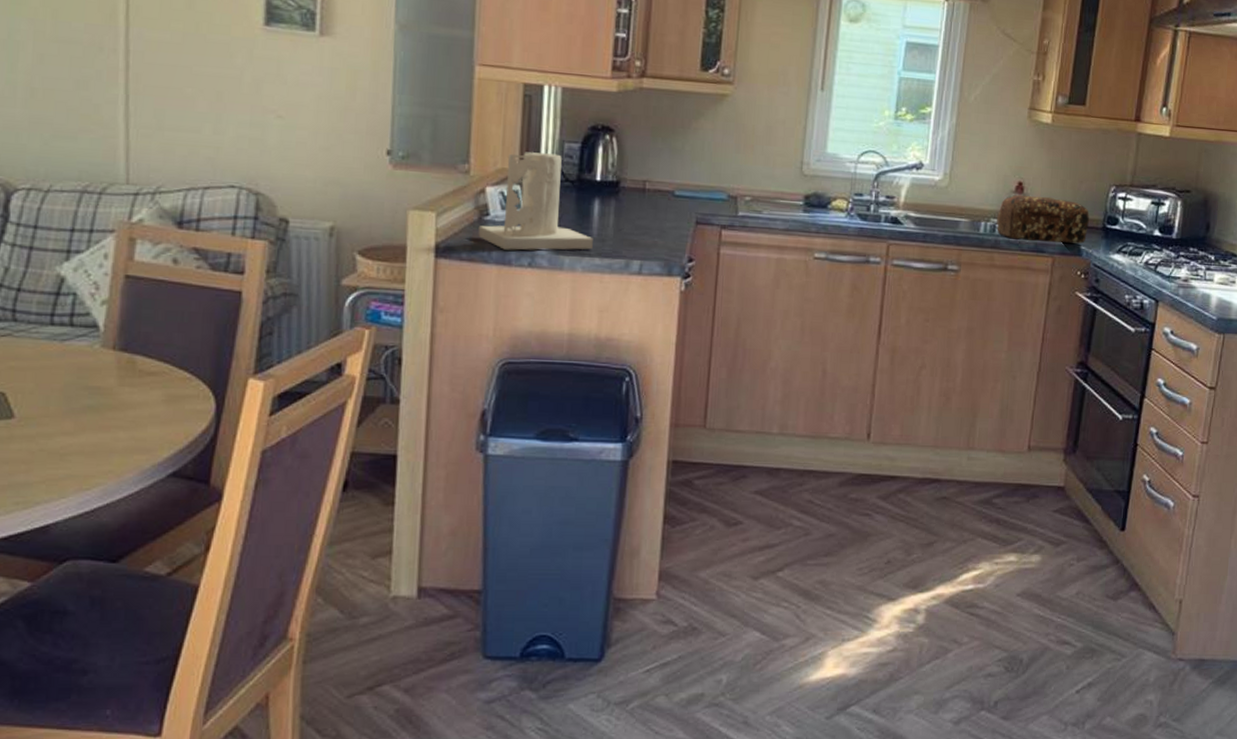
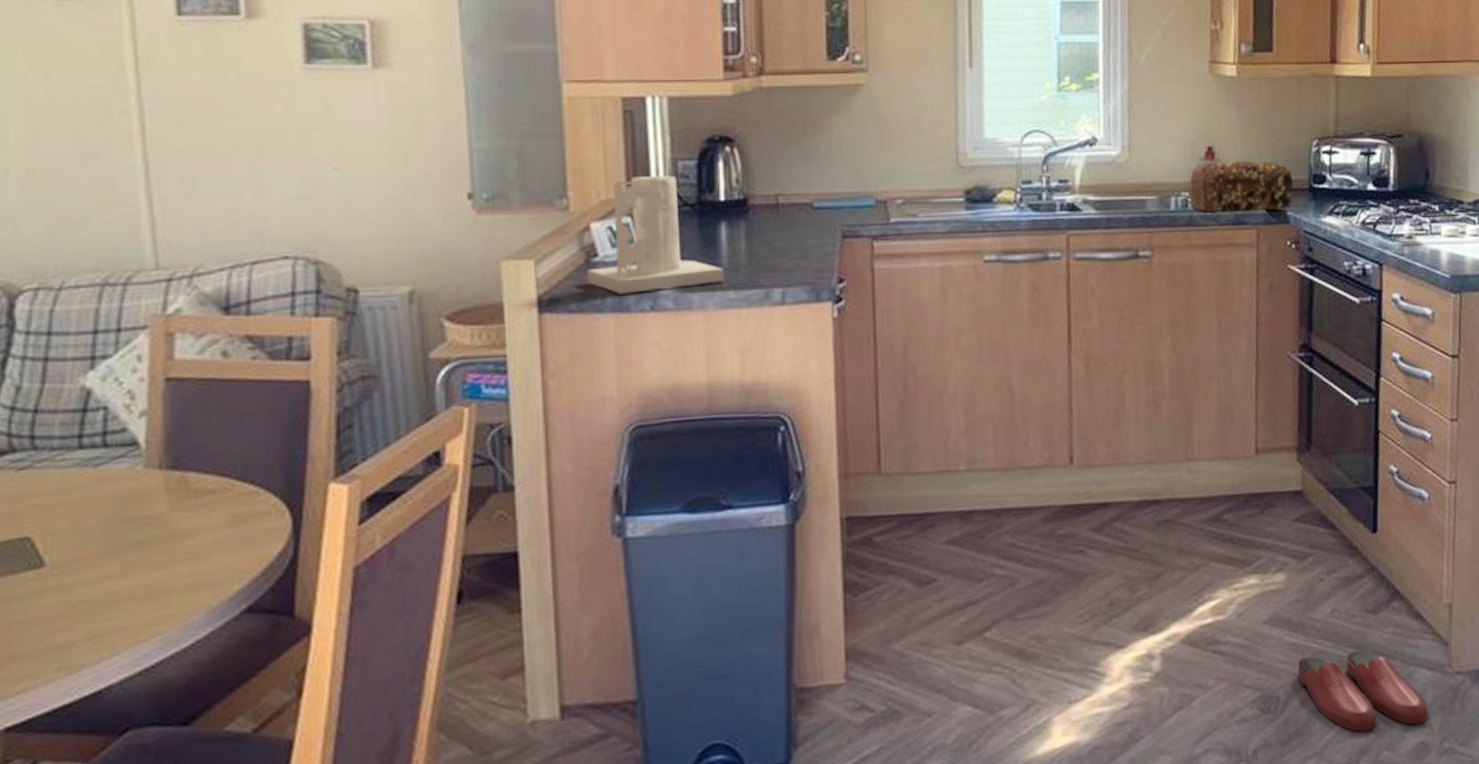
slippers: none [1040,629,1150,699] -> present [1297,650,1428,732]

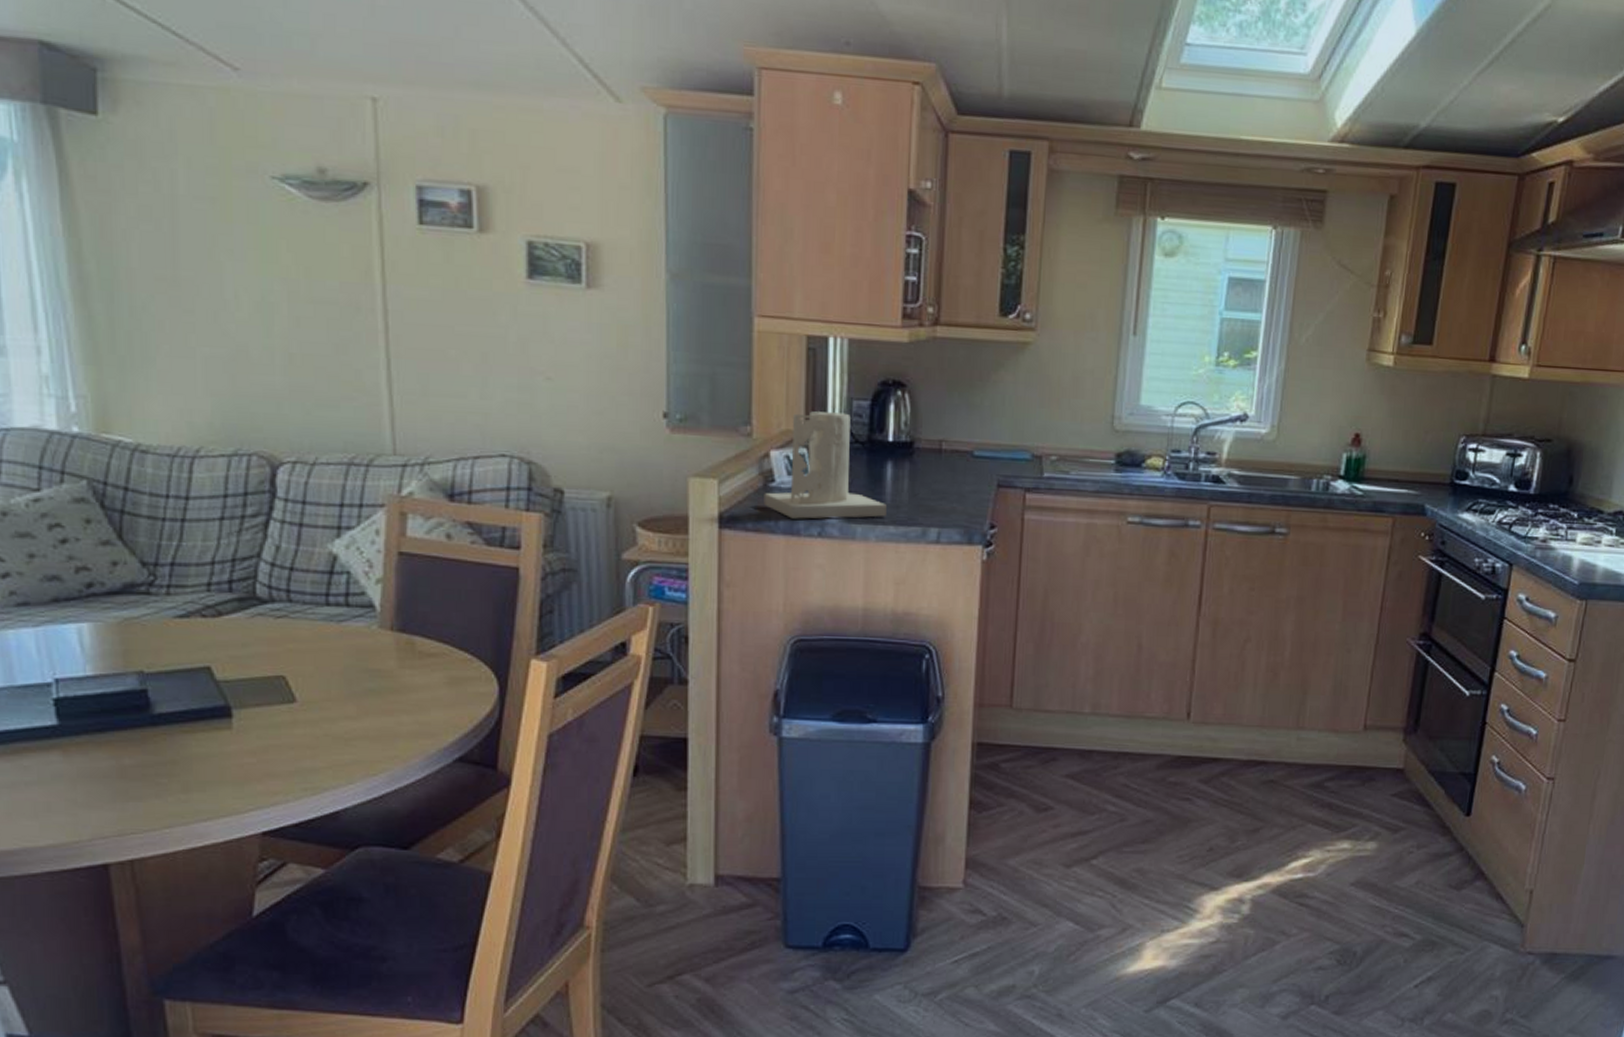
bread loaf: present [1188,160,1293,215] -> none [1330,447,1435,502]
slippers: present [1297,650,1428,732] -> none [1376,920,1496,994]

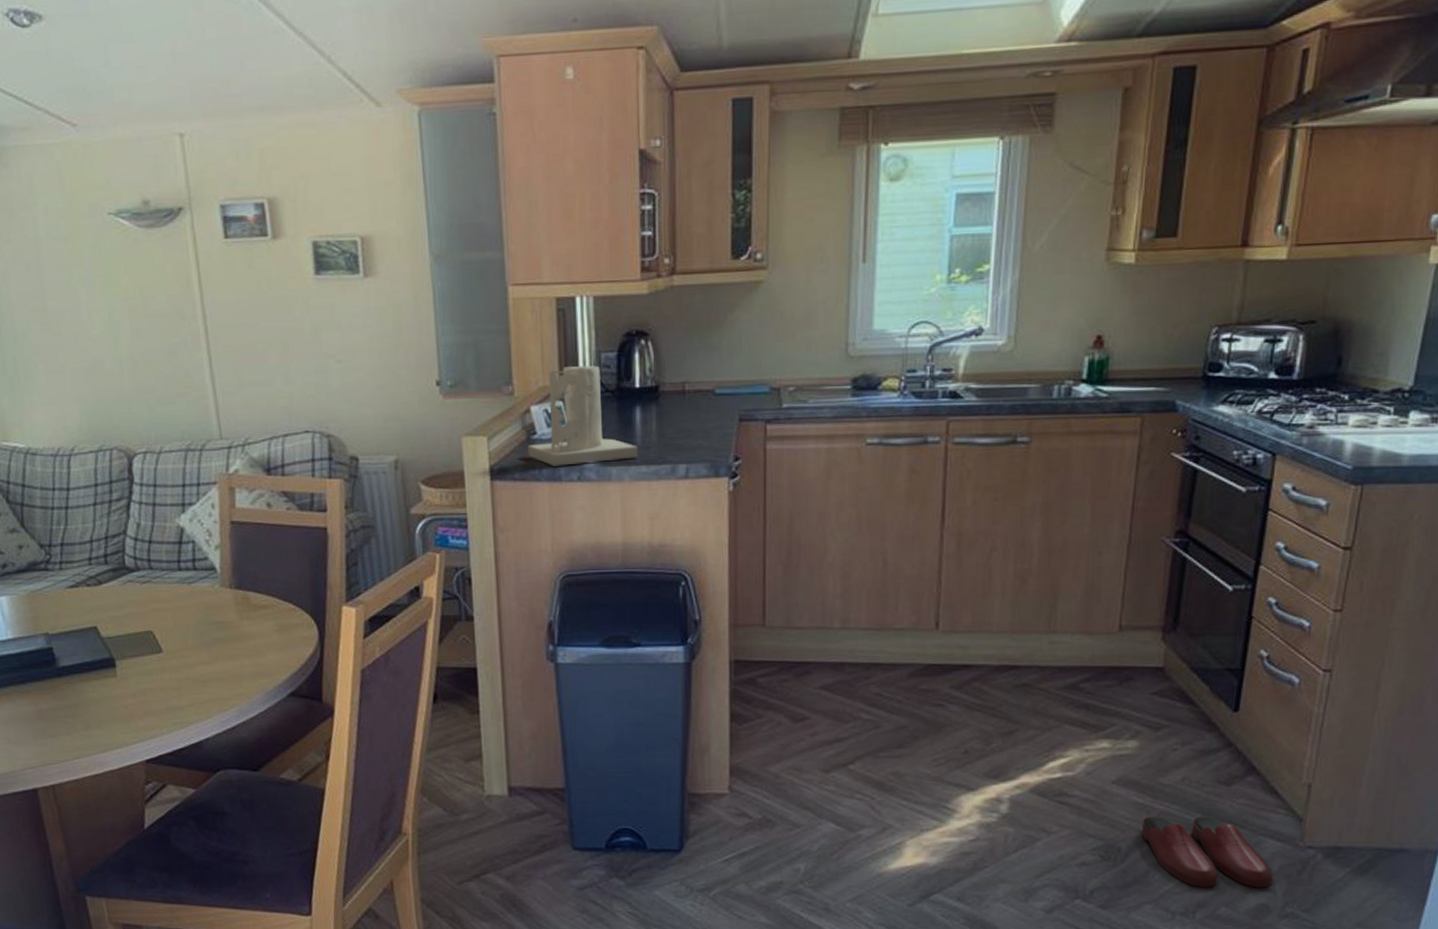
slippers: none [1376,920,1496,994] -> present [1141,816,1273,888]

